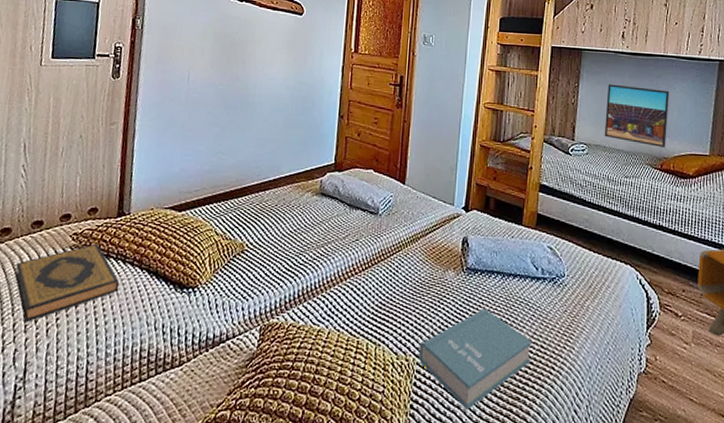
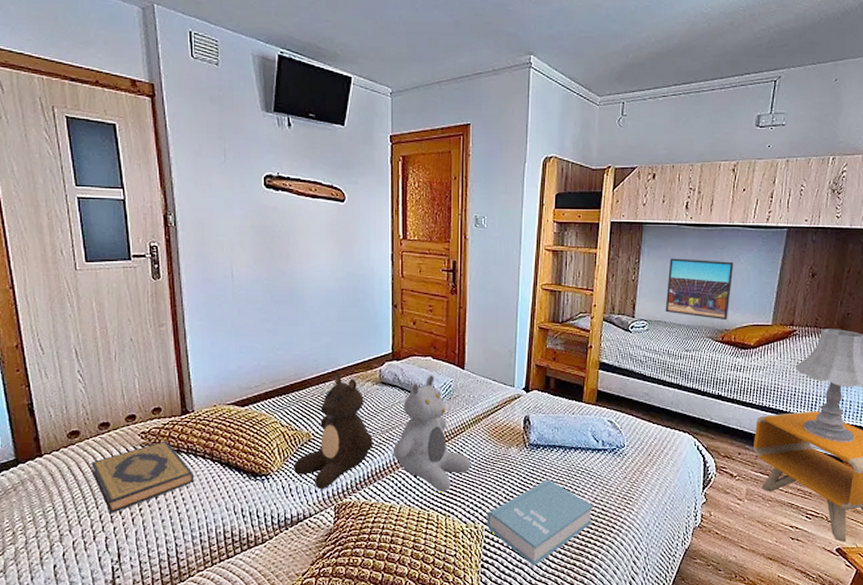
teddy bear: none [222,180,307,306] -> present [294,372,373,489]
teddy bear: none [326,188,406,318] -> present [392,375,471,493]

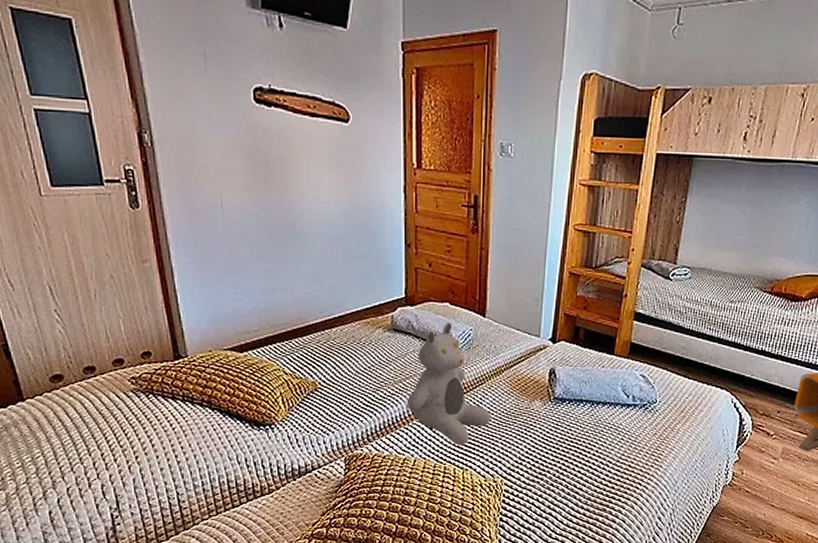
hardback book: present [91,440,195,513] -> none [78,387,193,460]
teddy bear: present [294,372,373,489] -> none [299,317,385,440]
book: present [486,479,594,566] -> none [506,434,620,520]
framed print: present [665,258,734,321] -> none [711,197,793,270]

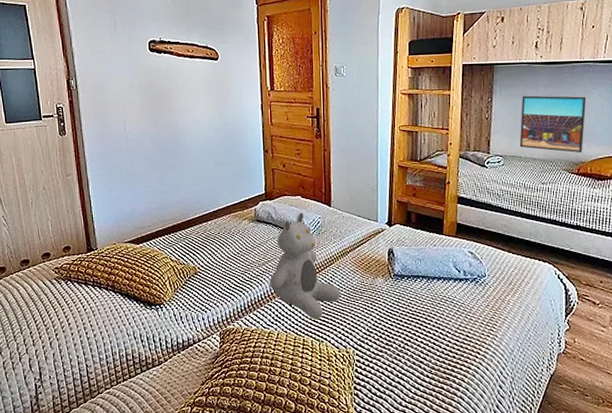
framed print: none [711,197,793,270] -> present [519,95,587,153]

